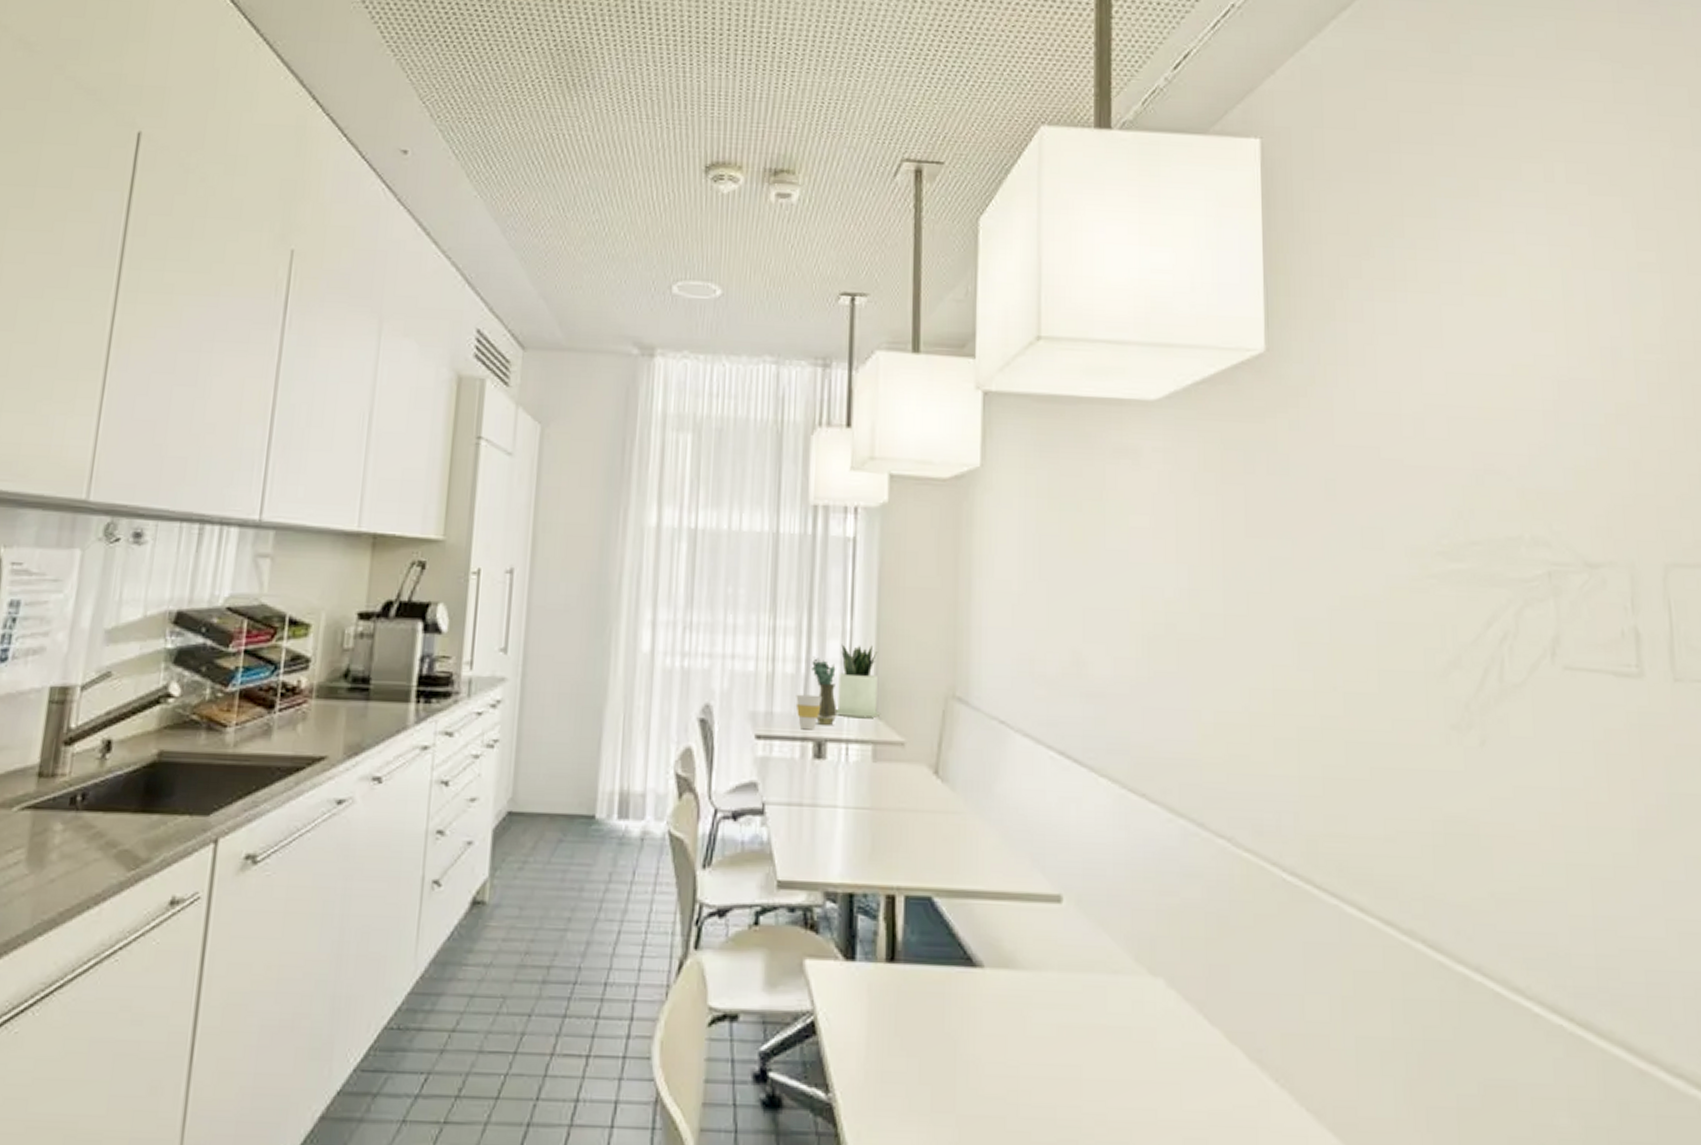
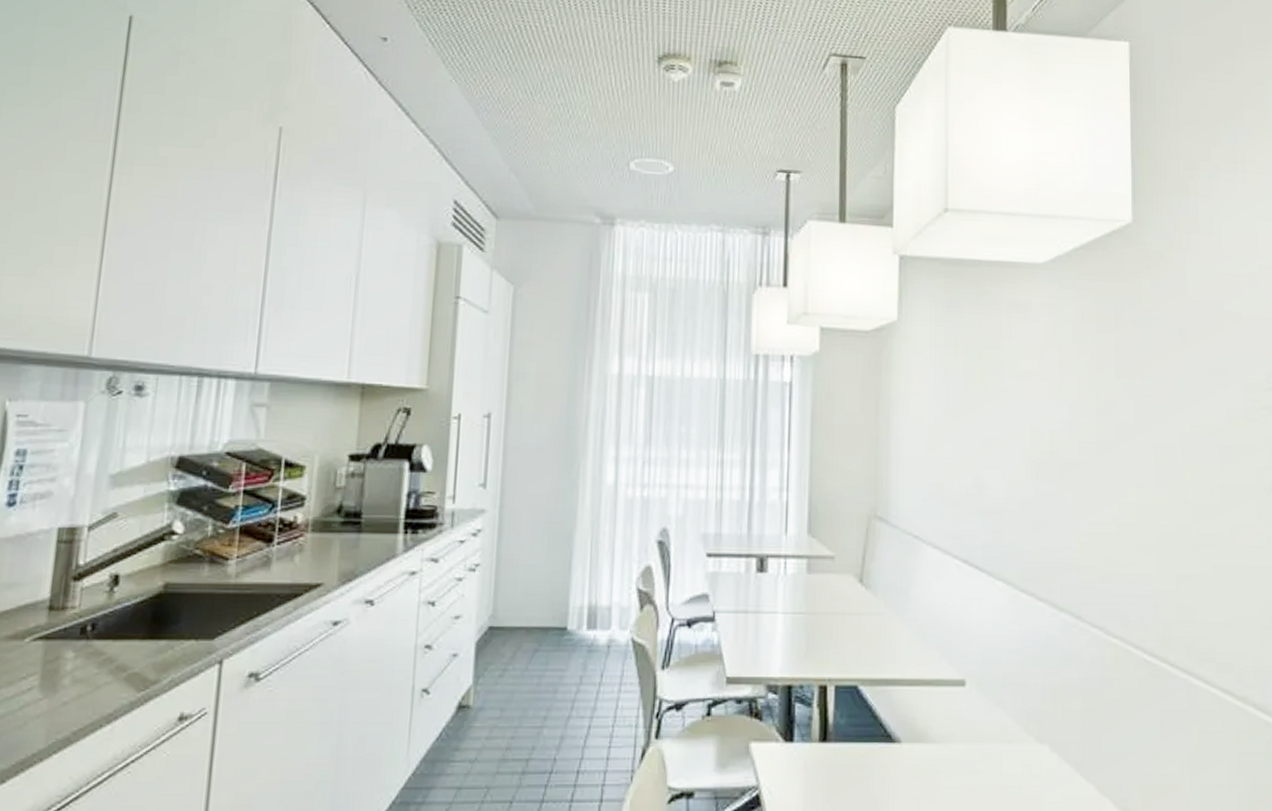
cup: present [795,694,821,730] -> none [741,517,763,548]
vase: present [812,656,838,725] -> none [755,485,777,543]
planter: present [836,644,881,719] -> none [776,474,814,537]

